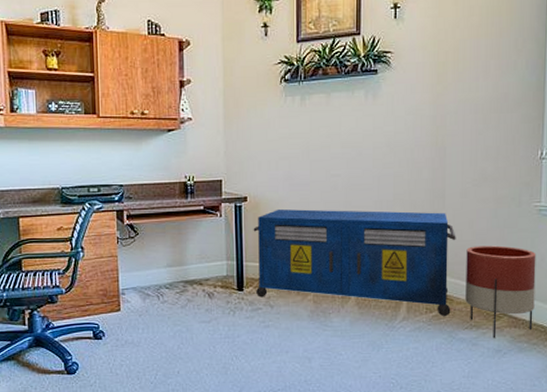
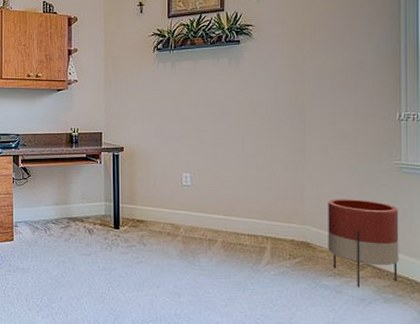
storage cabinet: present [253,209,456,316] -> none [129,159,317,263]

